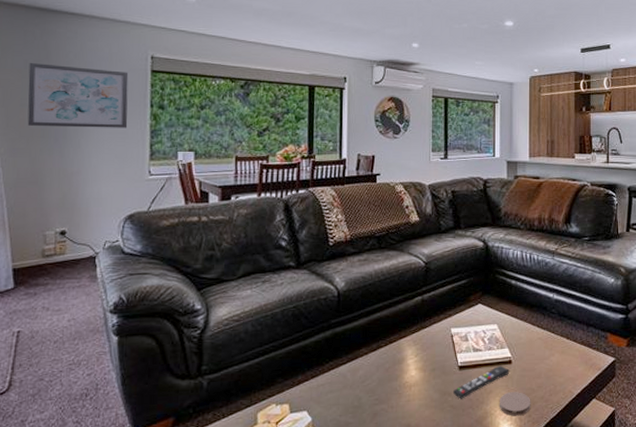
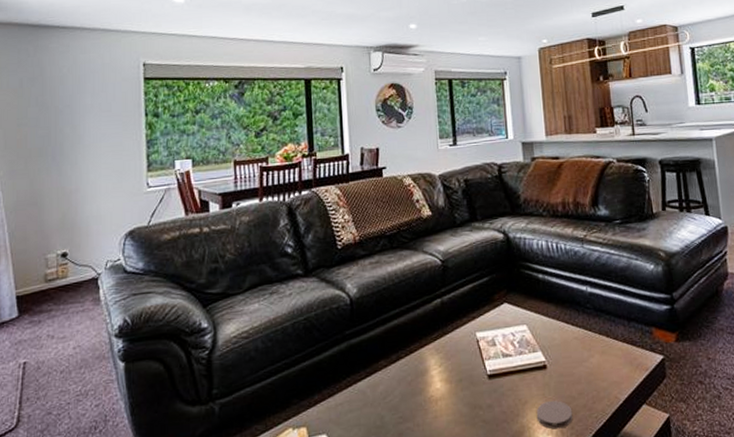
wall art: present [27,63,129,128] -> none [24,80,123,146]
remote control: present [453,365,510,399] -> none [484,371,546,413]

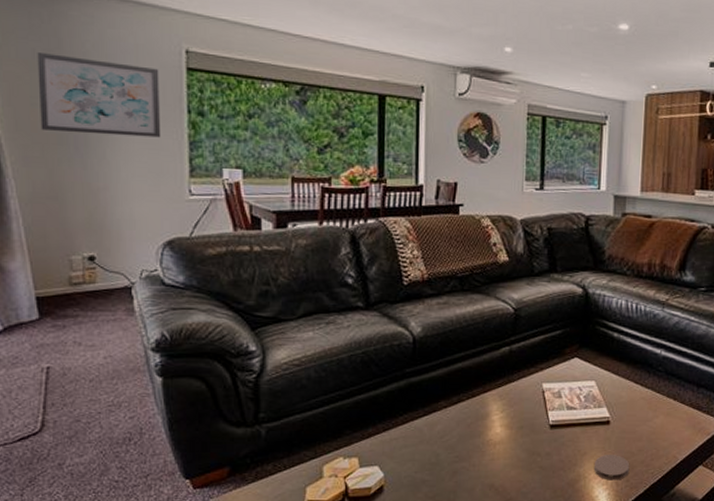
wall art: none [24,80,123,146] -> present [37,53,161,138]

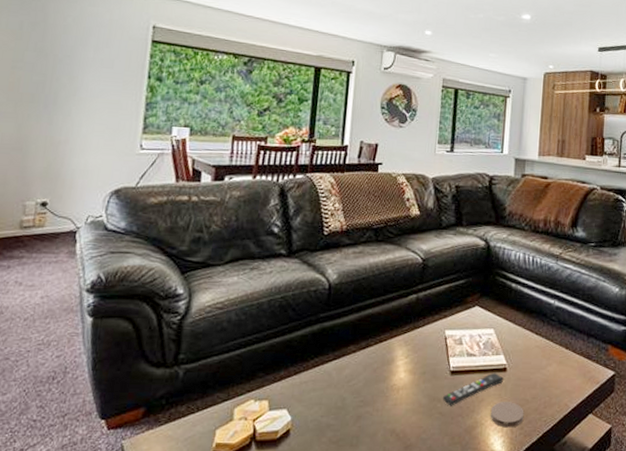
wall art: present [37,53,161,138] -> none [17,24,128,99]
remote control: none [543,425,608,460] -> present [443,372,504,406]

